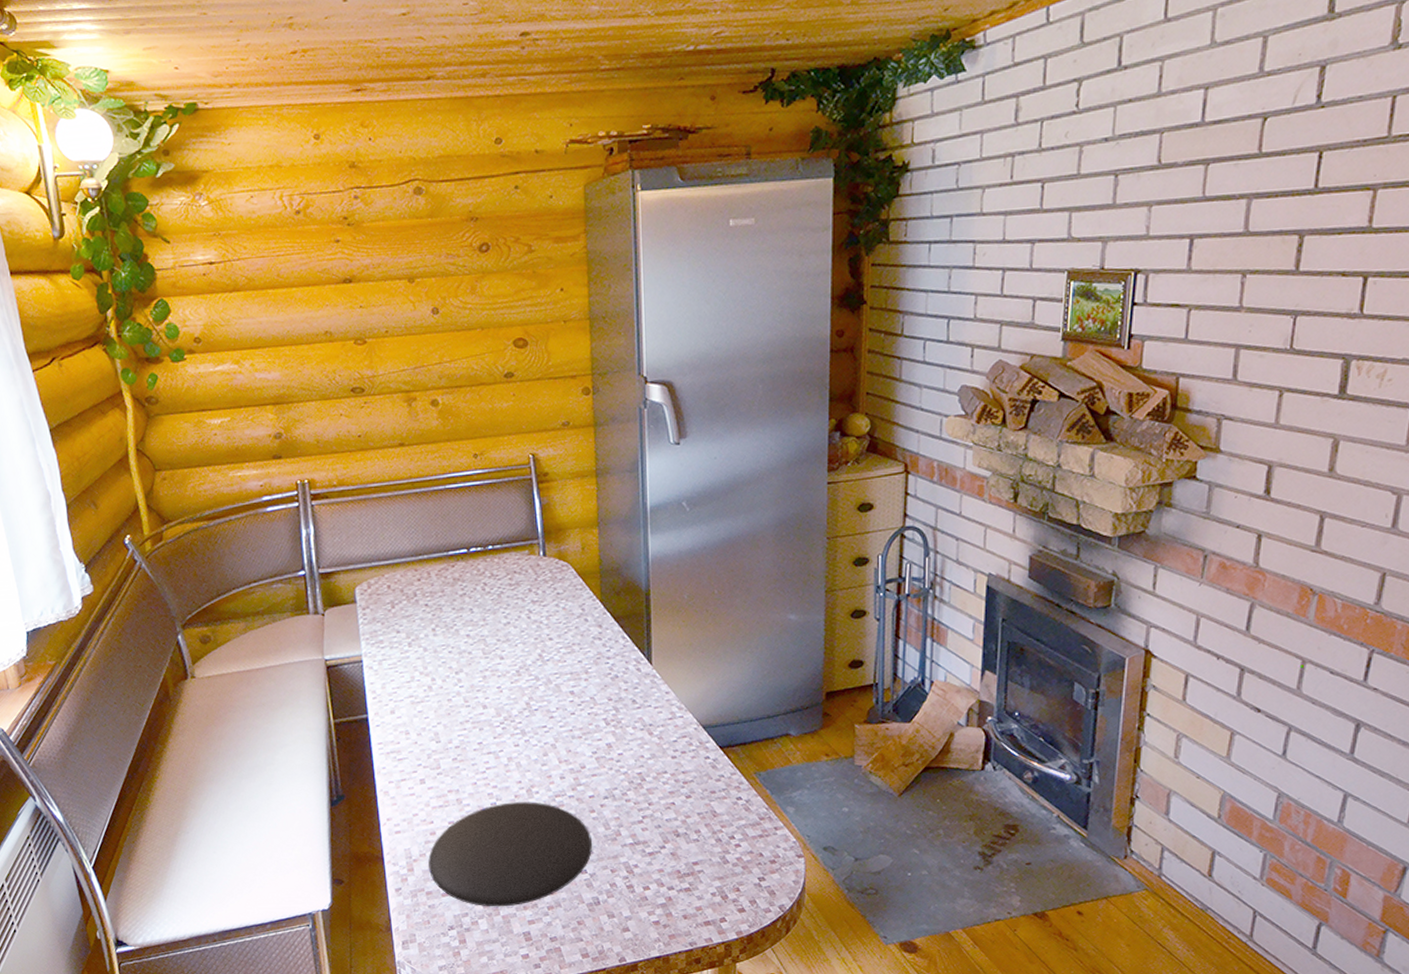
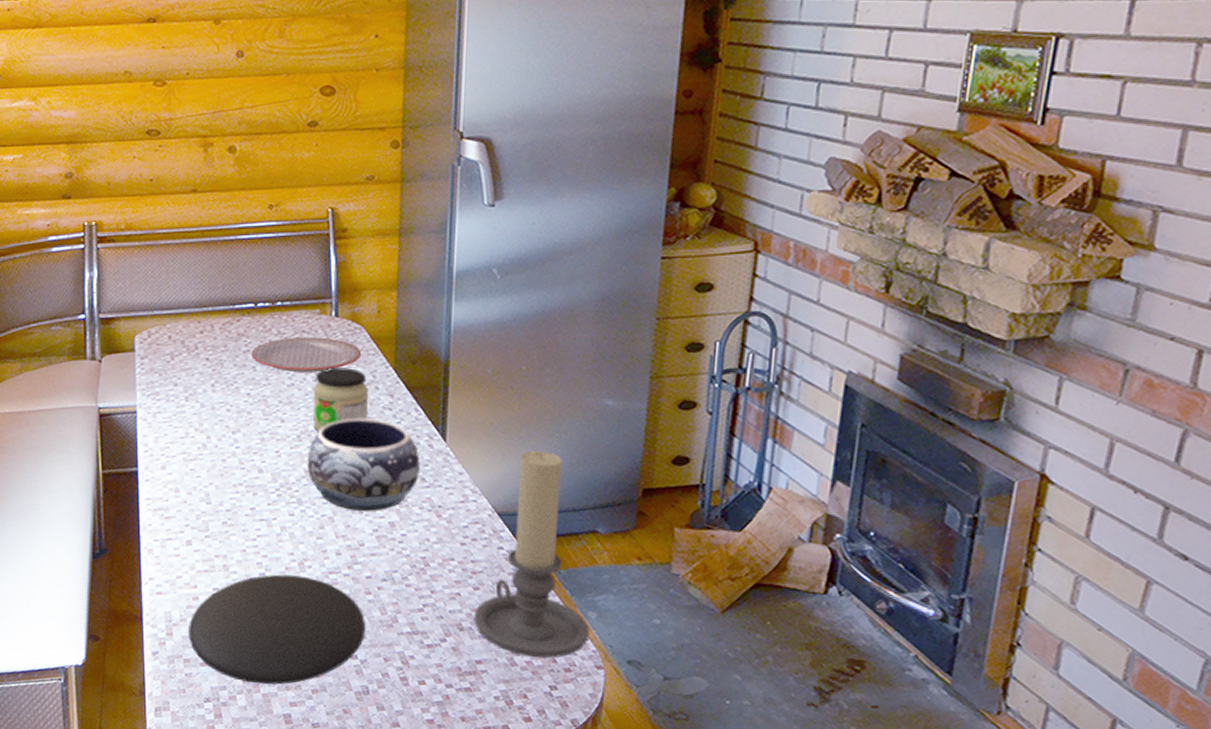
plate: none [468,576,570,611] -> present [251,337,362,373]
jar: none [527,603,581,666] -> present [313,367,369,432]
decorative bowl: none [527,648,631,736] -> present [307,417,420,511]
candle holder: none [688,665,789,854] -> present [473,450,590,659]

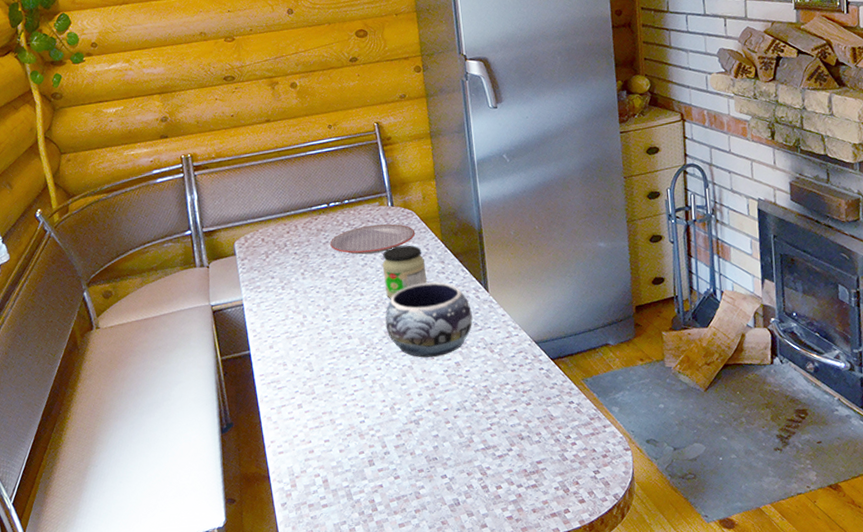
plate: present [189,574,366,685] -> none [308,417,450,514]
candle holder: present [473,450,590,659] -> none [529,288,616,451]

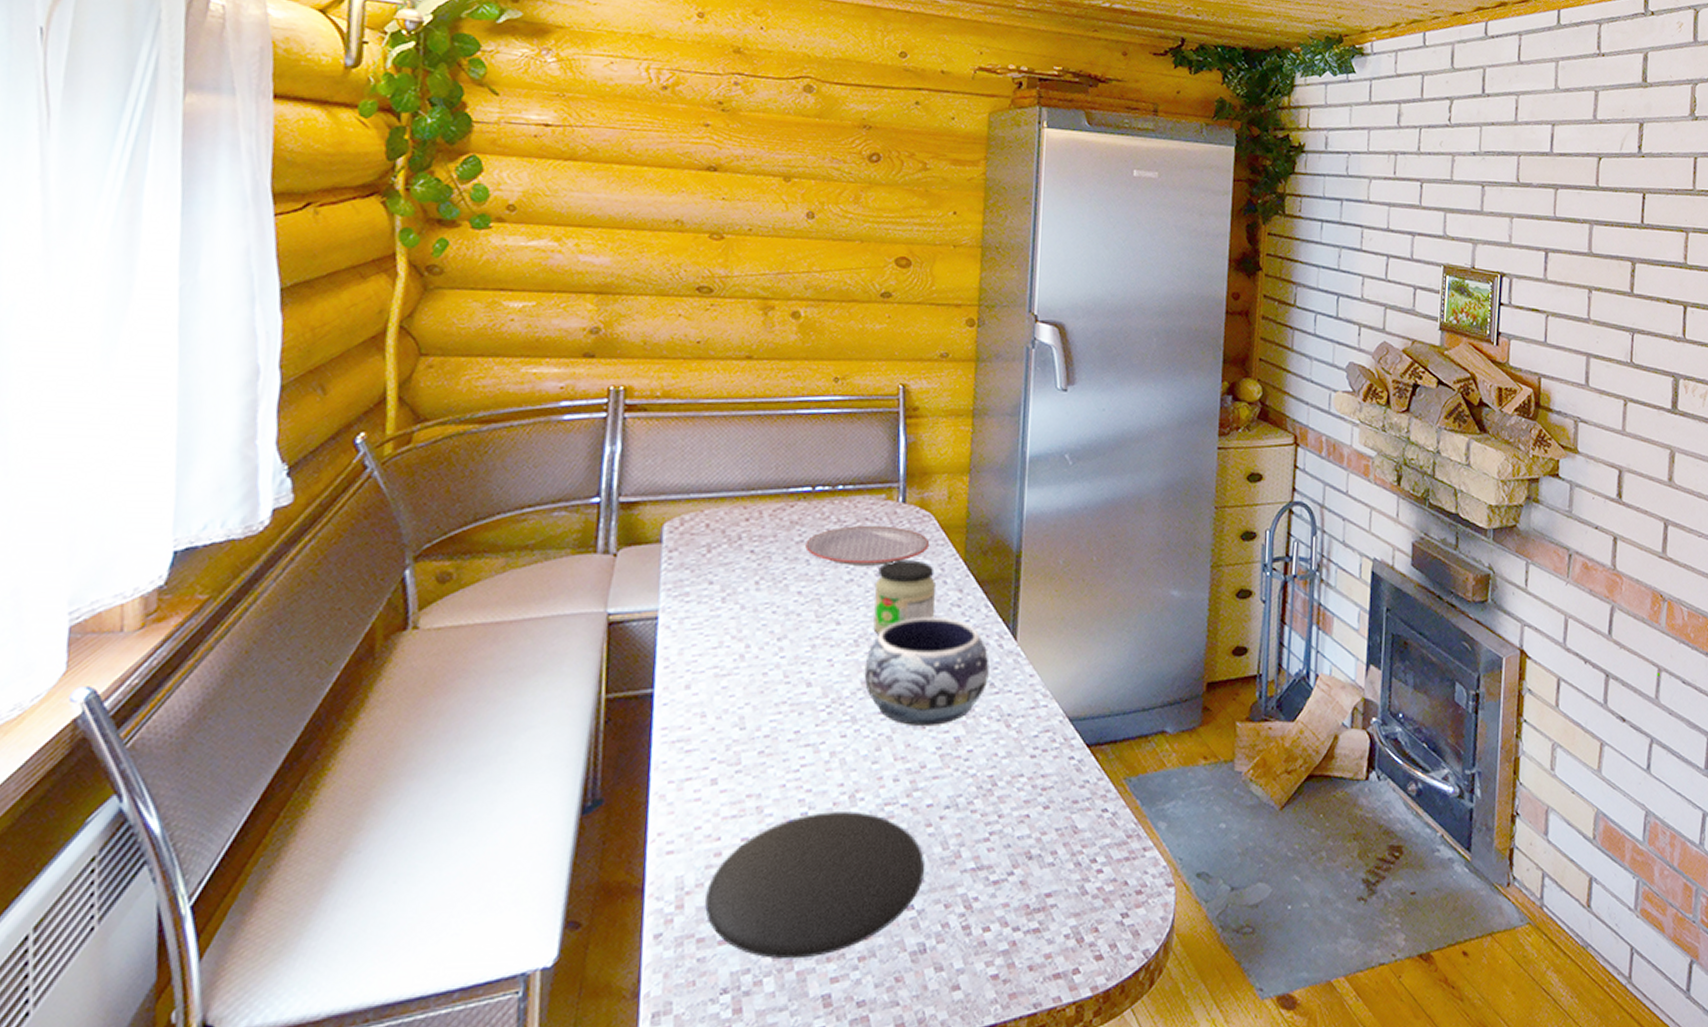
plate: none [308,417,450,514] -> present [705,811,925,960]

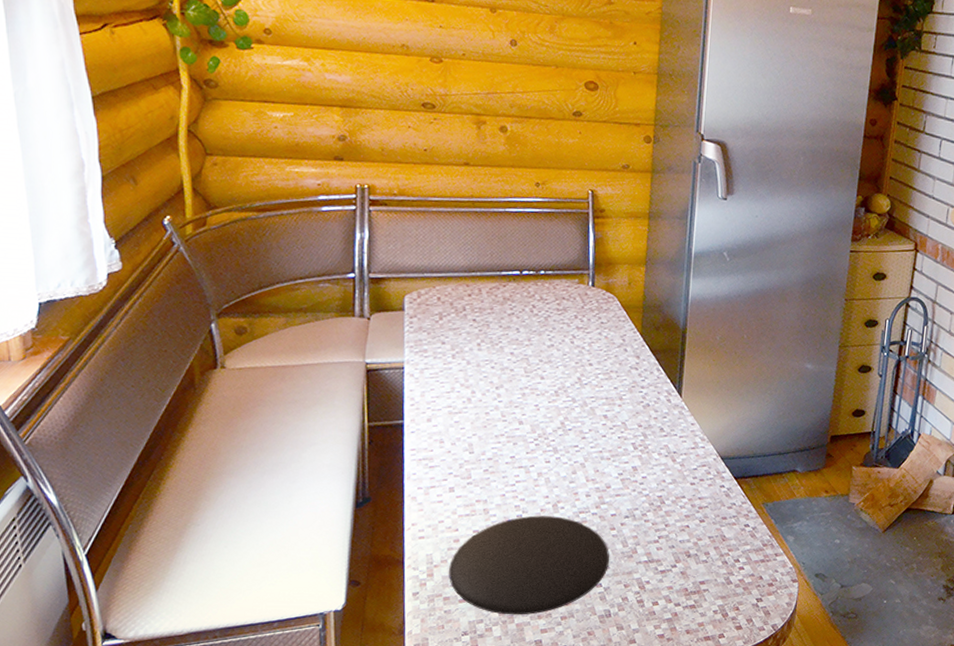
plate: present [805,525,930,566] -> none [516,303,614,335]
decorative bowl: present [864,616,989,725] -> none [563,376,660,457]
jar: present [873,560,937,635] -> none [570,331,619,388]

